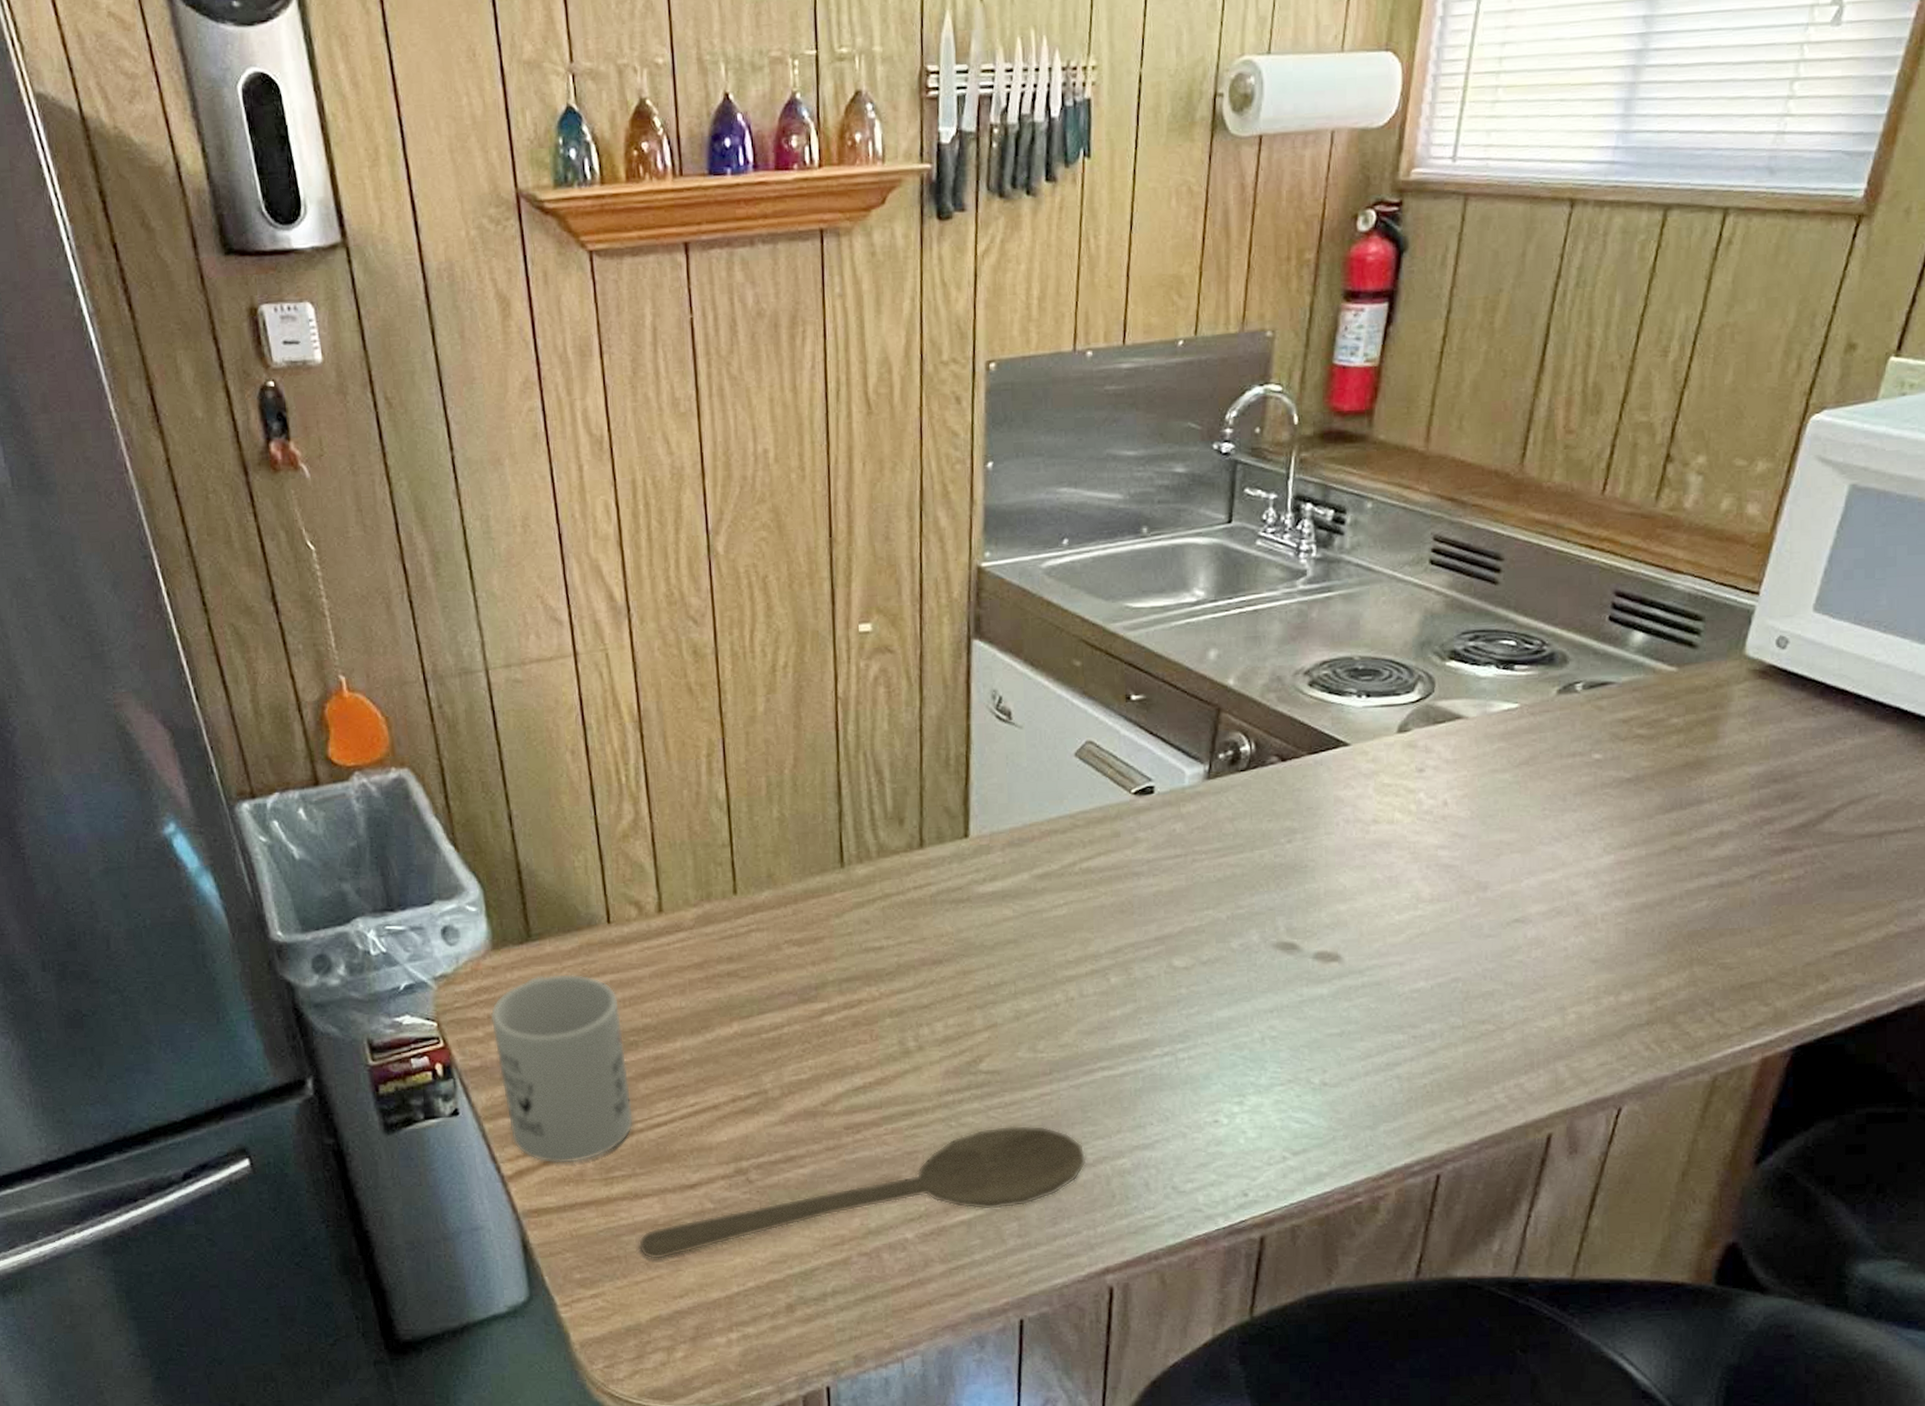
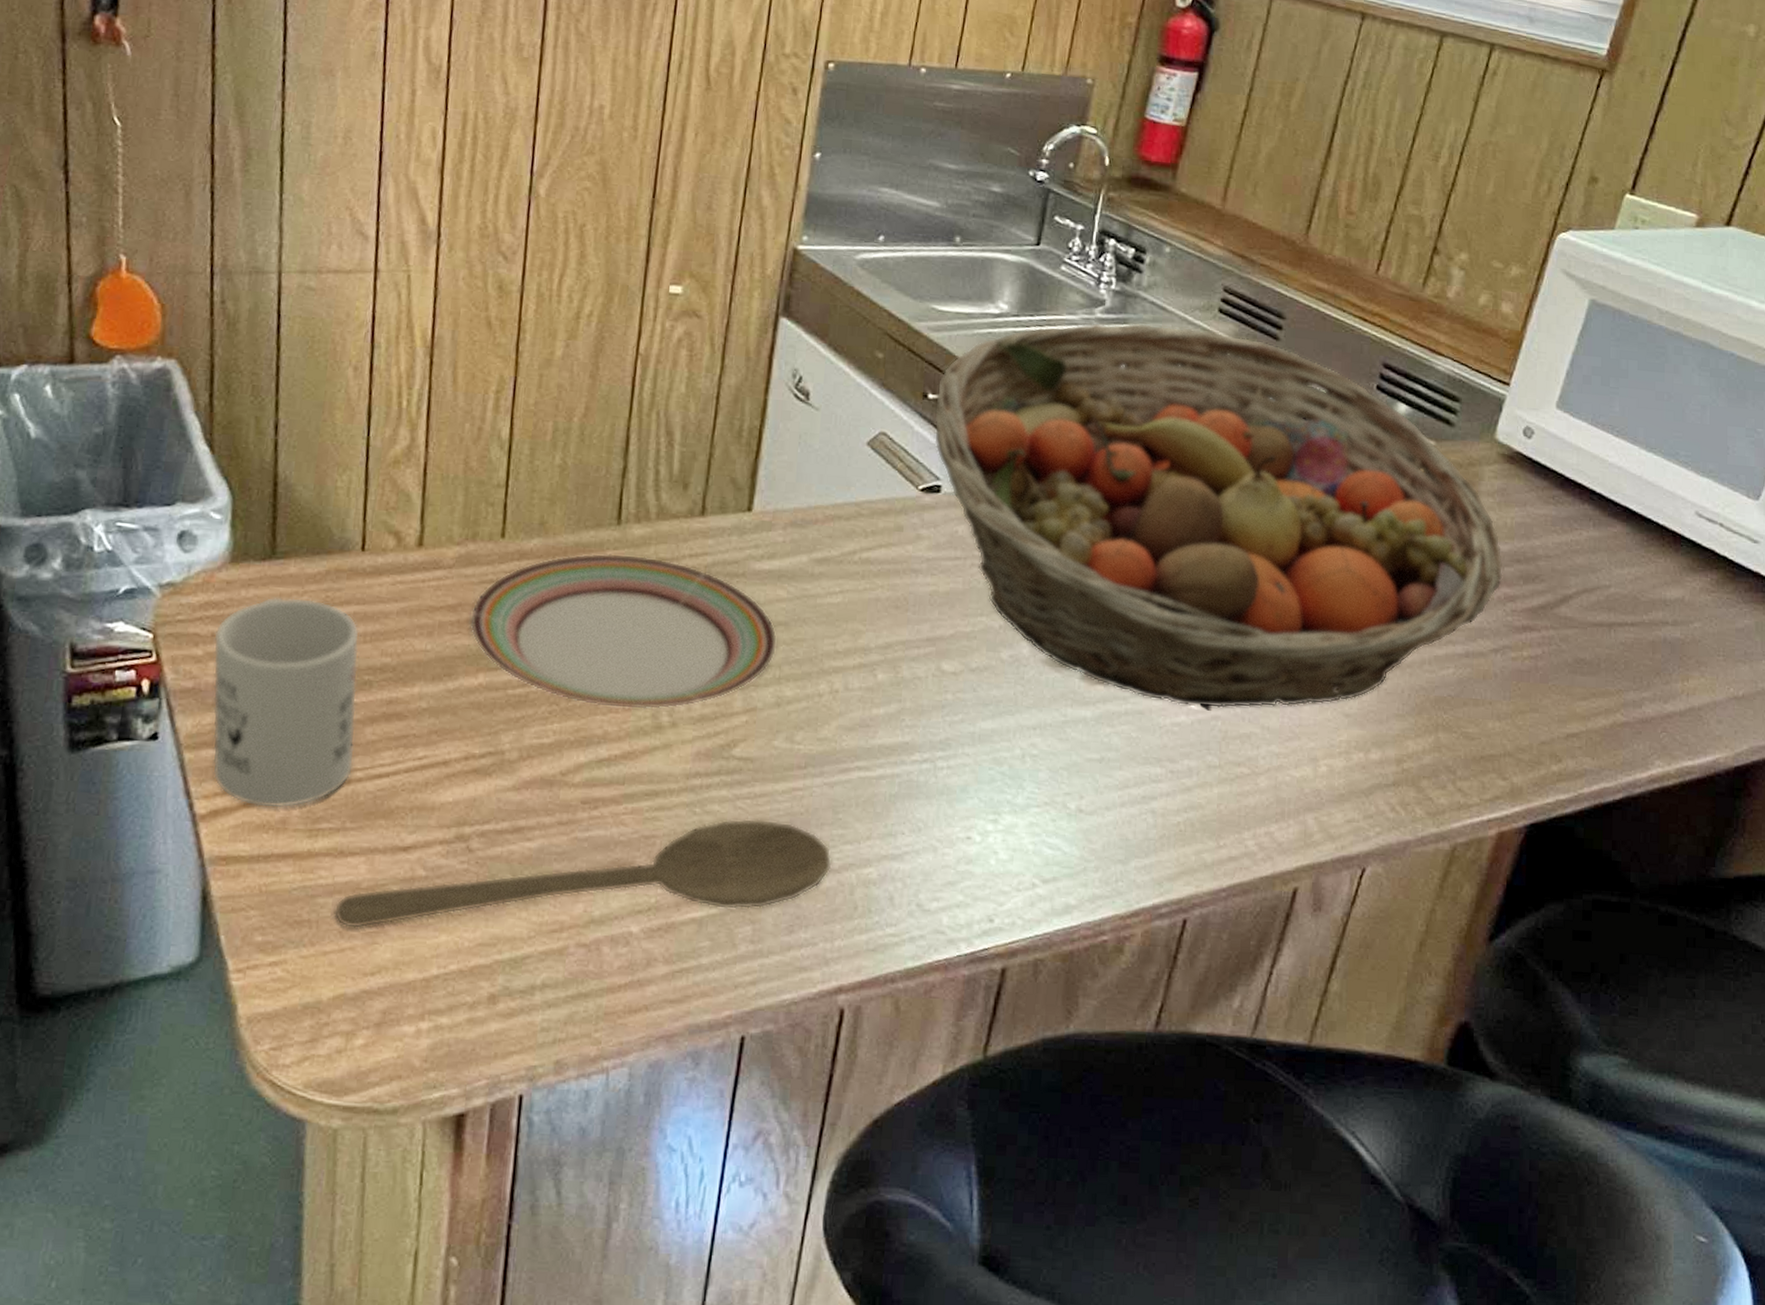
plate: none [716,893,1010,1040] -> present [469,553,778,710]
fruit basket: none [1139,584,1758,972] -> present [933,323,1503,708]

